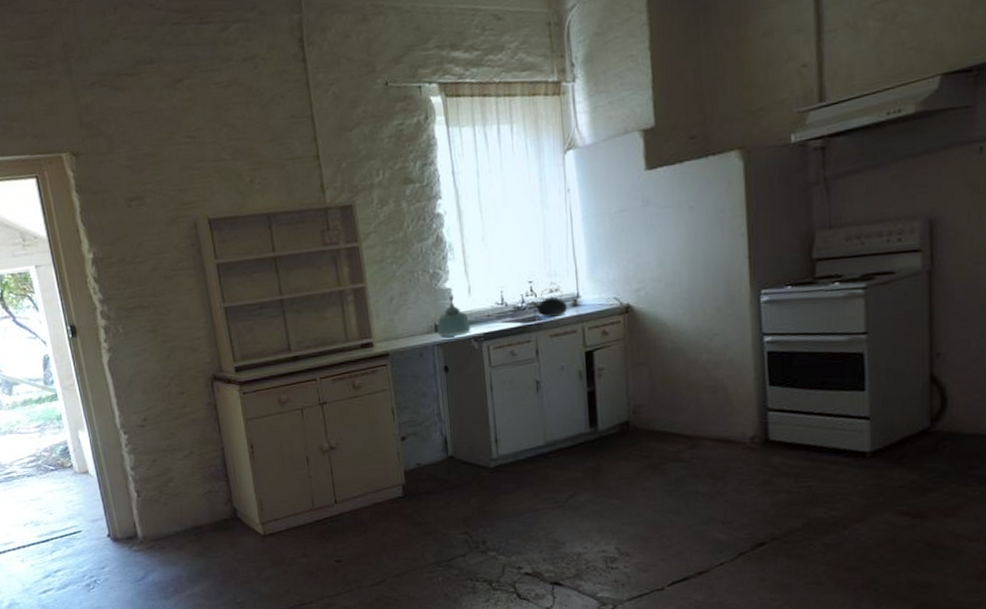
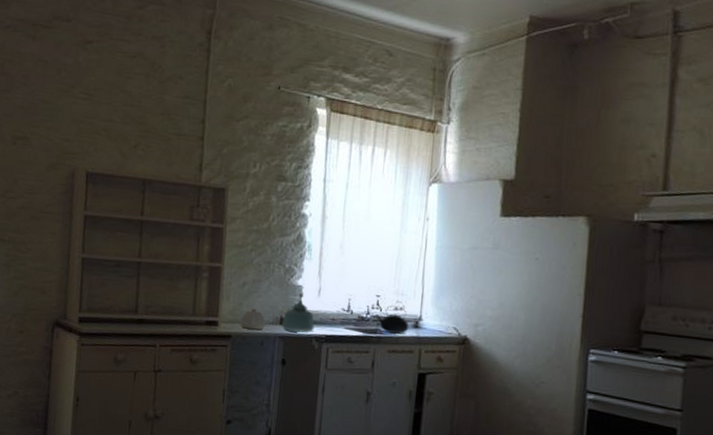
teapot: none [394,321,421,344] -> present [240,308,266,330]

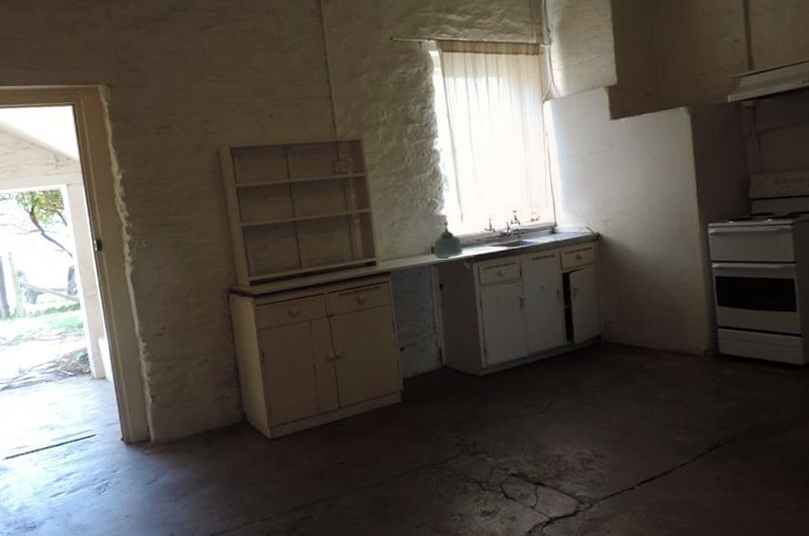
teapot: present [240,308,266,330] -> none [396,243,419,263]
teakettle: present [376,305,410,334] -> none [516,217,547,243]

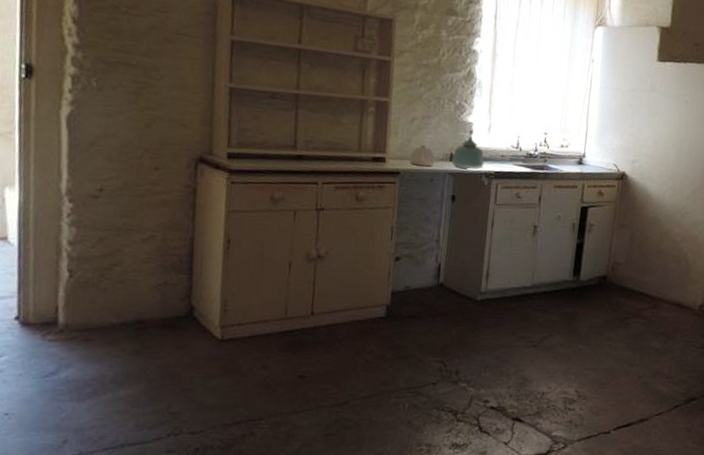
teapot: none [396,243,419,263] -> present [409,144,435,167]

